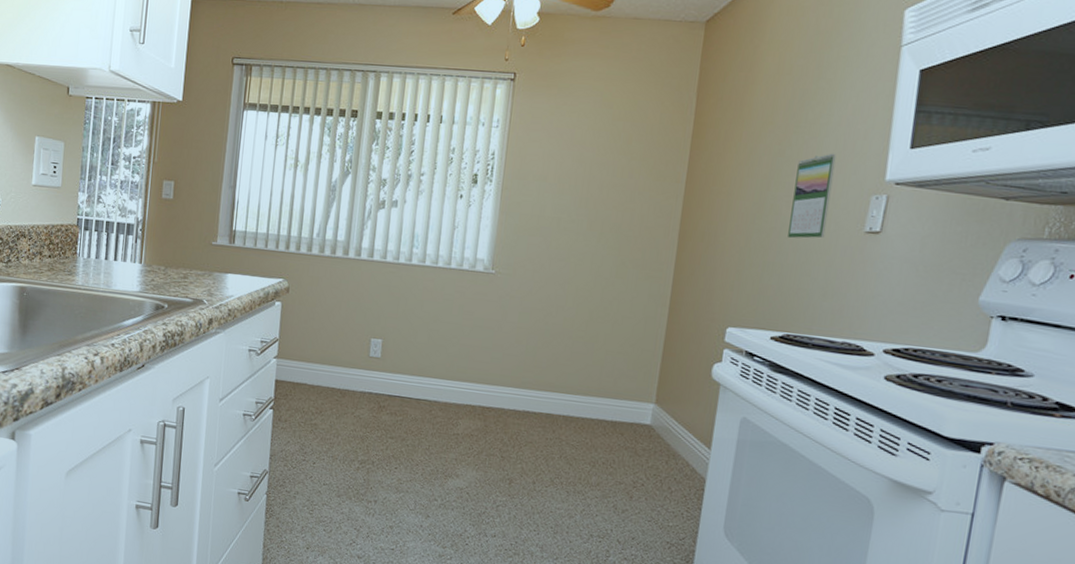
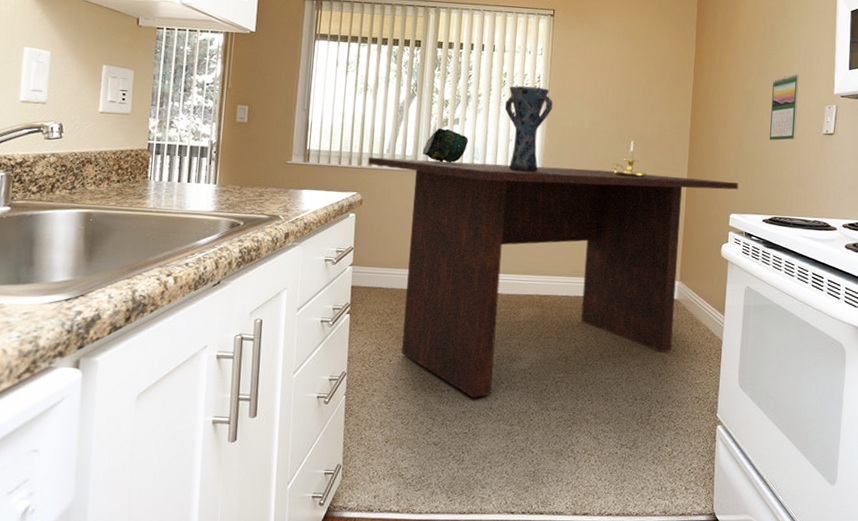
dining table: none [296,240,741,513] -> present [368,156,739,398]
decorative bowl: none [355,210,408,251] -> present [422,128,469,163]
vase: none [450,163,509,265] -> present [504,86,553,172]
candle holder: none [578,233,622,277] -> present [612,141,647,177]

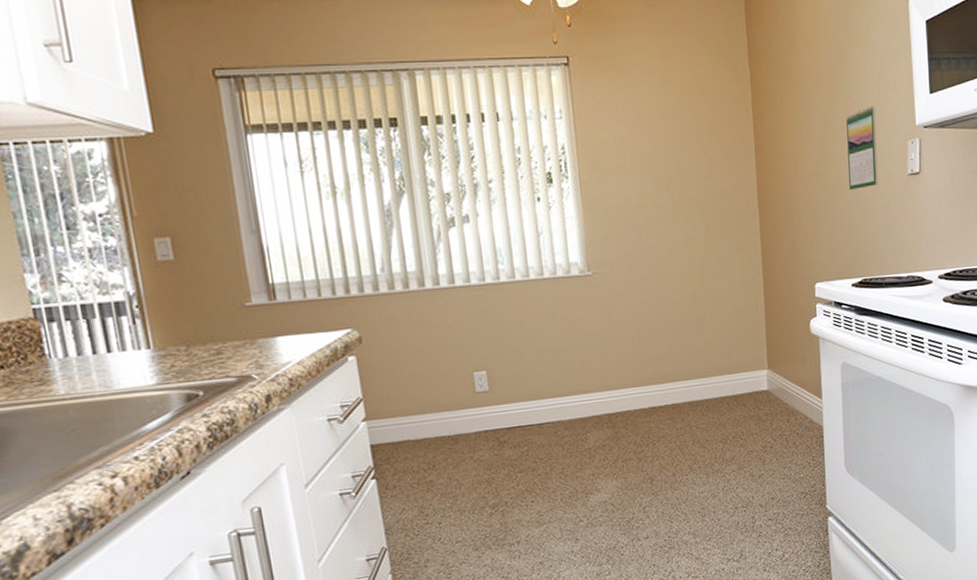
dining table: present [368,156,739,398] -> none [358,245,821,545]
decorative bowl: present [422,128,469,163] -> none [428,229,487,275]
vase: present [504,86,553,172] -> none [524,160,587,271]
candle holder: present [612,141,647,177] -> none [671,213,714,258]

